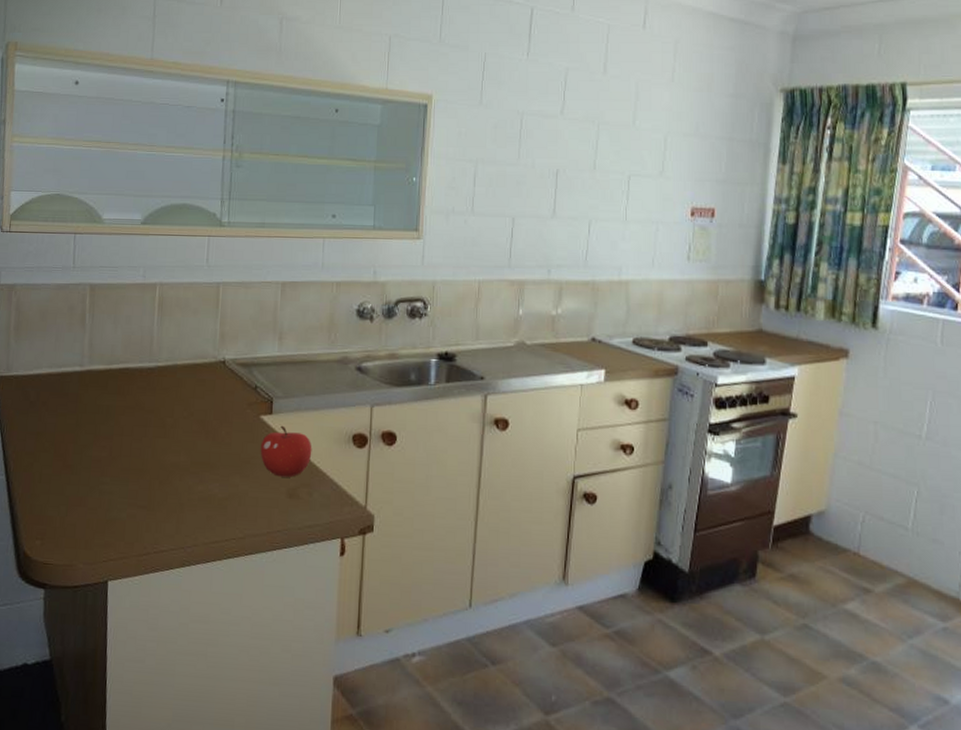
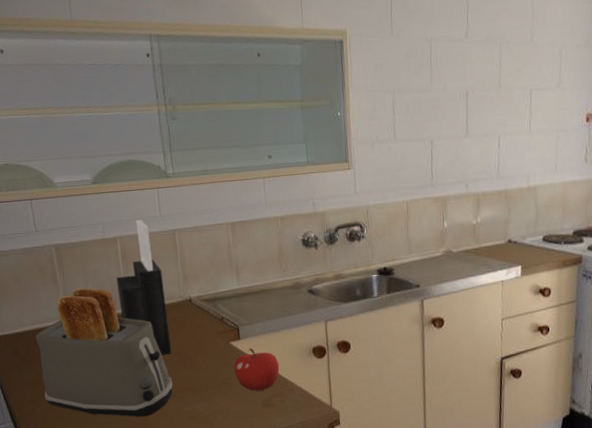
toaster: none [45,333,190,490] -> present [35,287,173,417]
knife block: none [146,268,199,421] -> present [117,220,171,355]

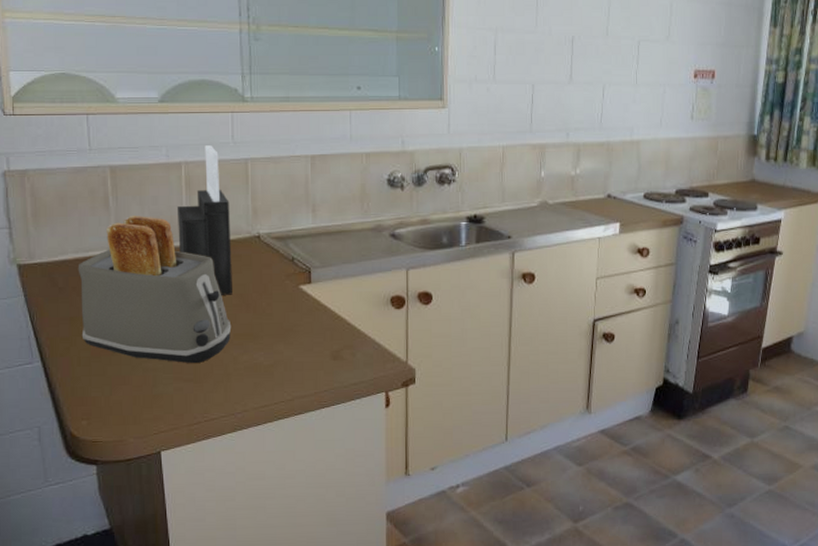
fruit: present [234,348,280,391] -> none [302,293,353,341]

